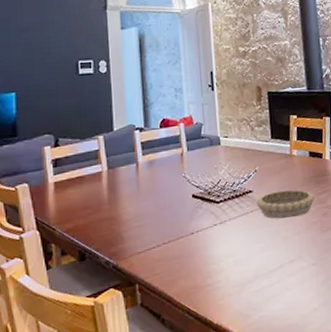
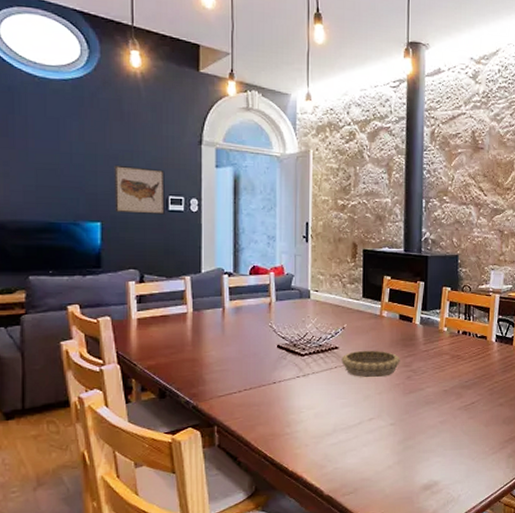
wall art: none [26,36,76,82] -> present [114,164,165,214]

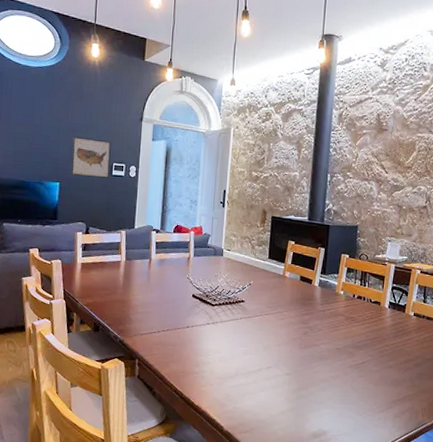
decorative bowl: present [341,350,400,378] -> none [246,305,299,331]

